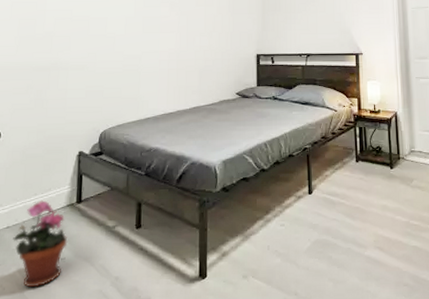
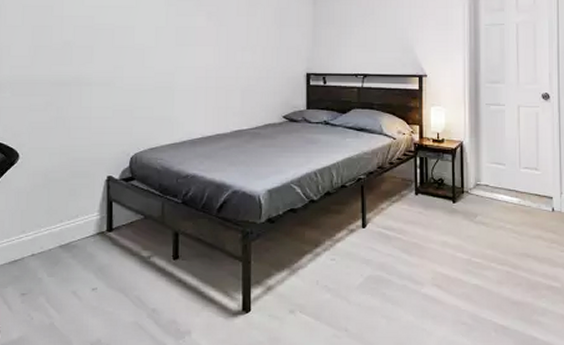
potted plant: present [13,200,68,288] -> none [39,227,99,318]

